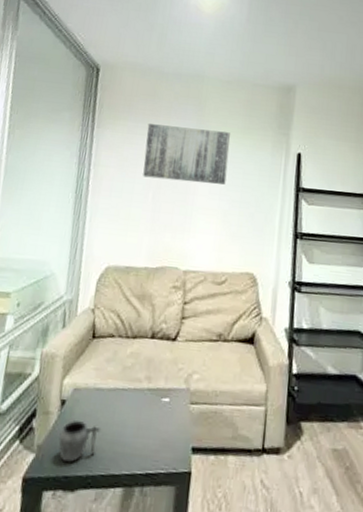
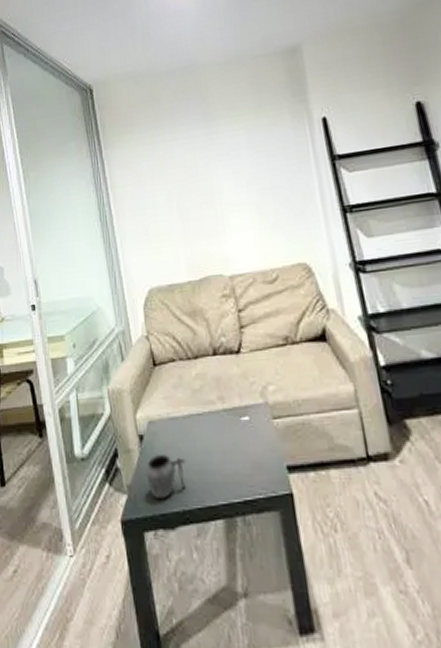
wall art: present [143,124,230,185] -> none [153,116,251,188]

